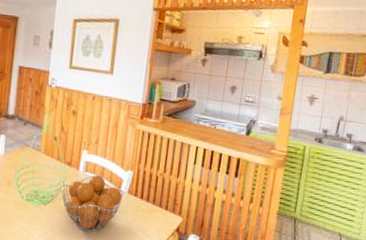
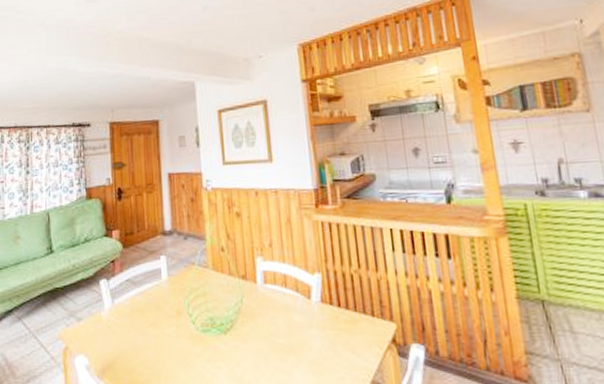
fruit basket: present [61,175,124,232] -> none [240,285,316,362]

